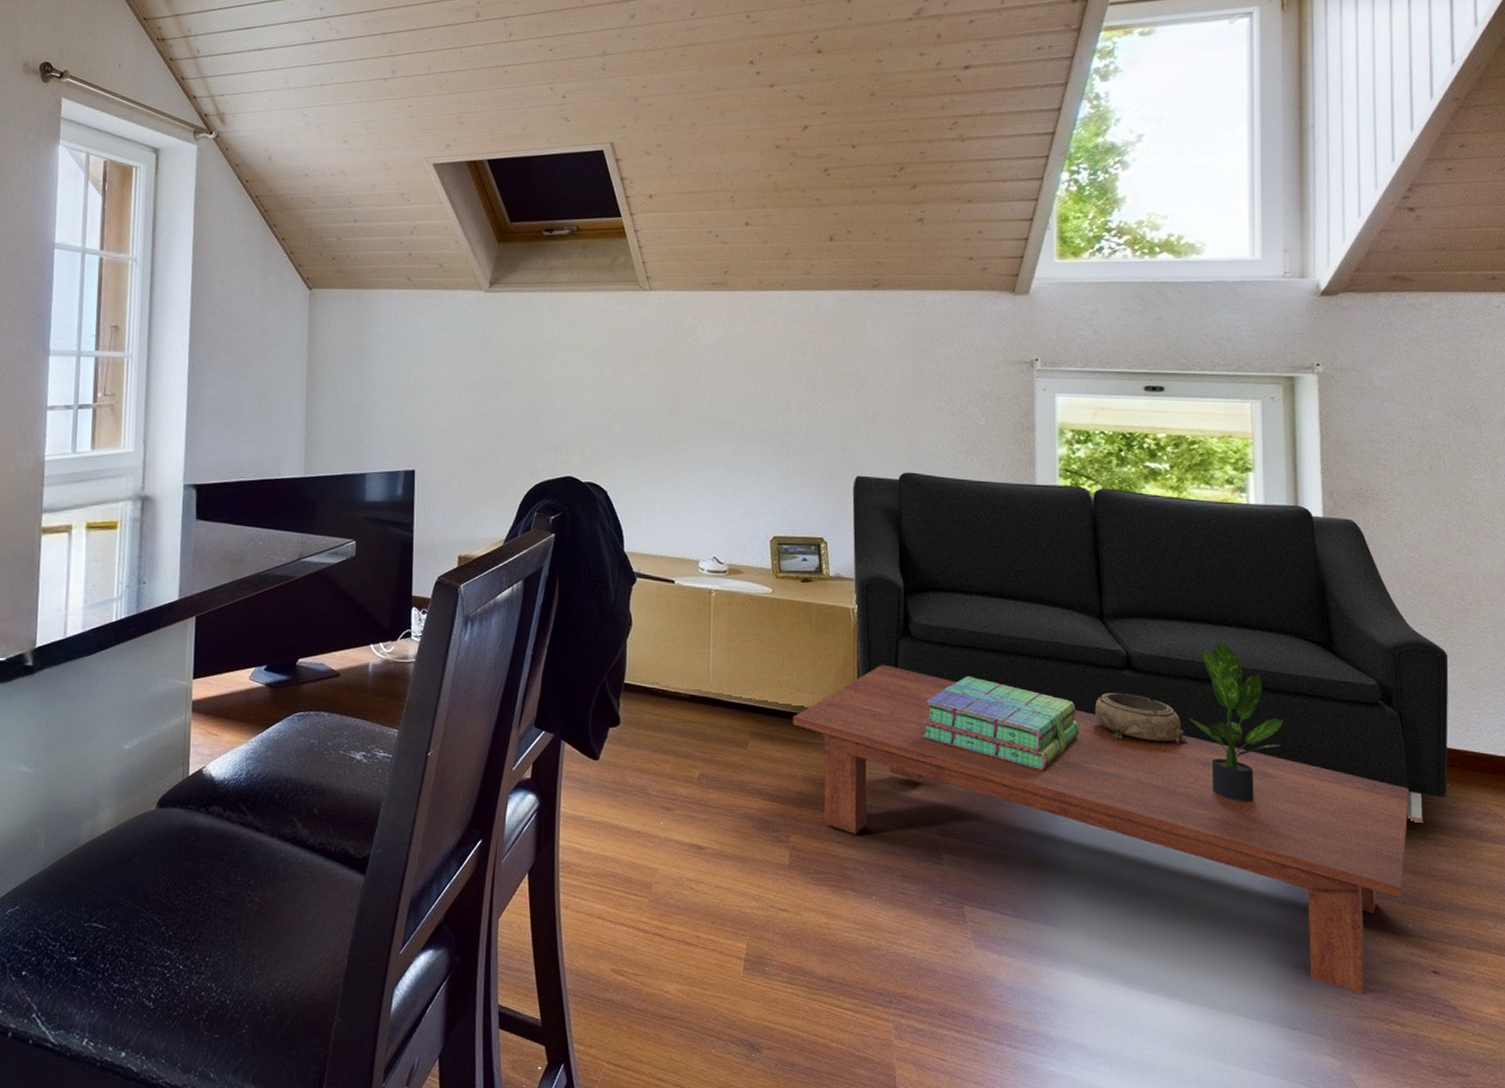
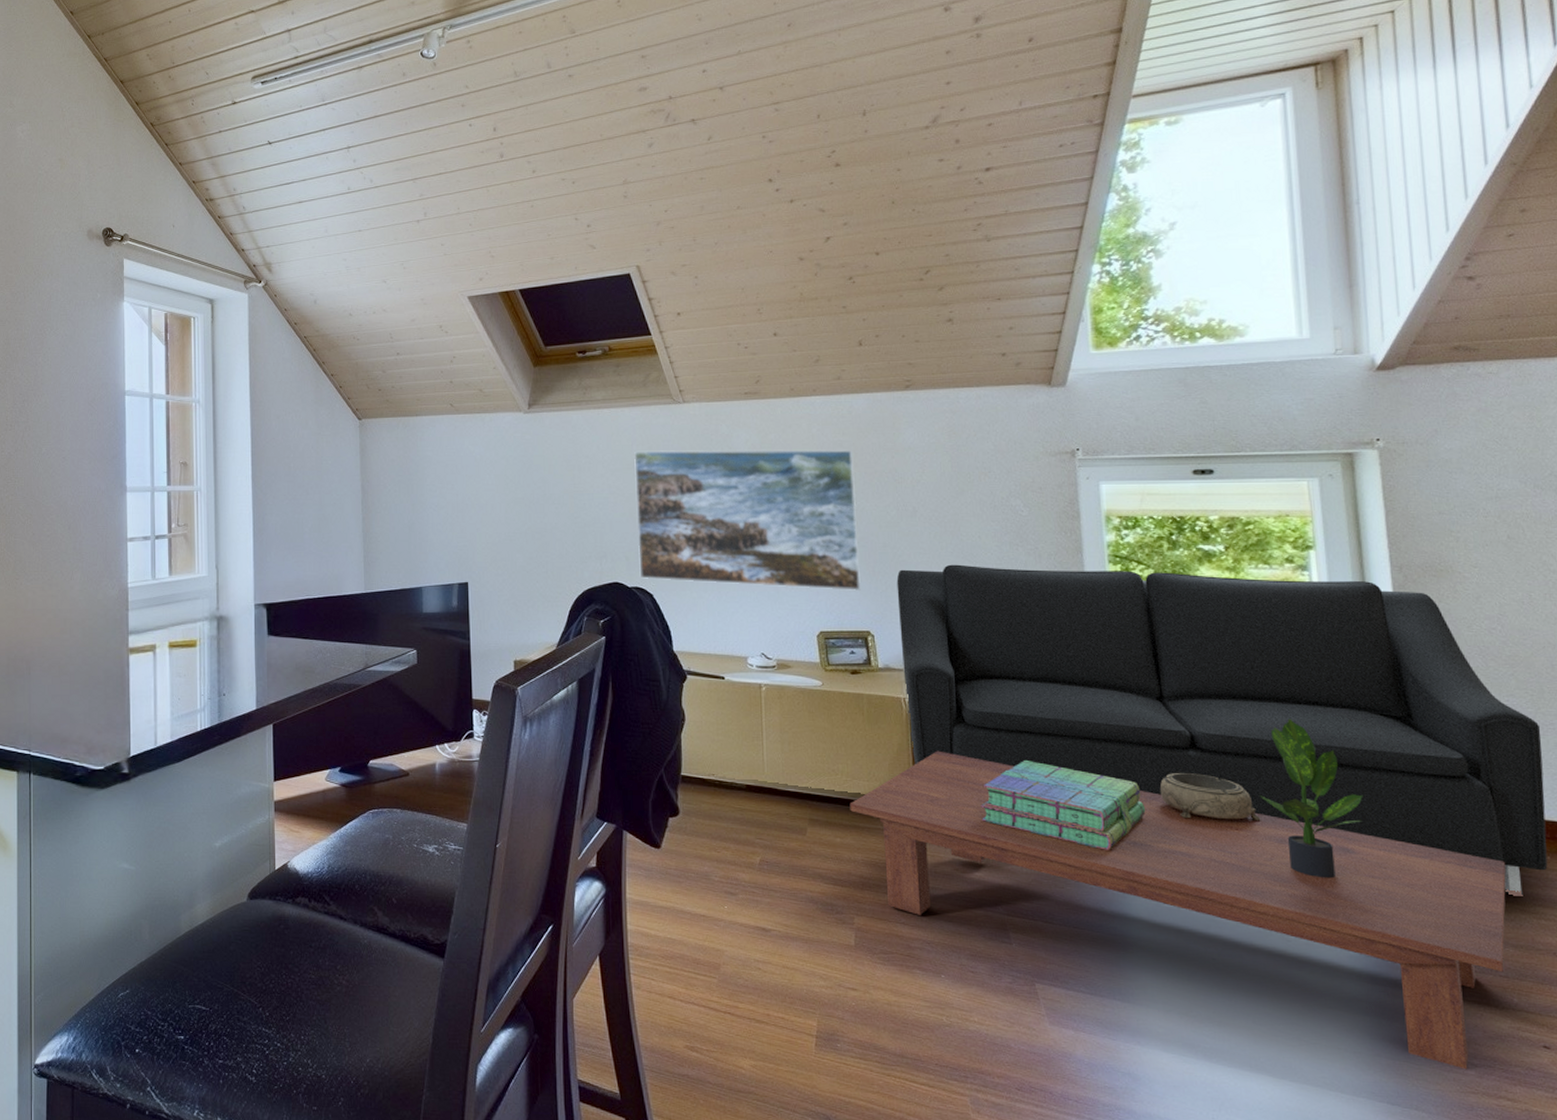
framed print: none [594,338,818,496] -> present [633,450,862,592]

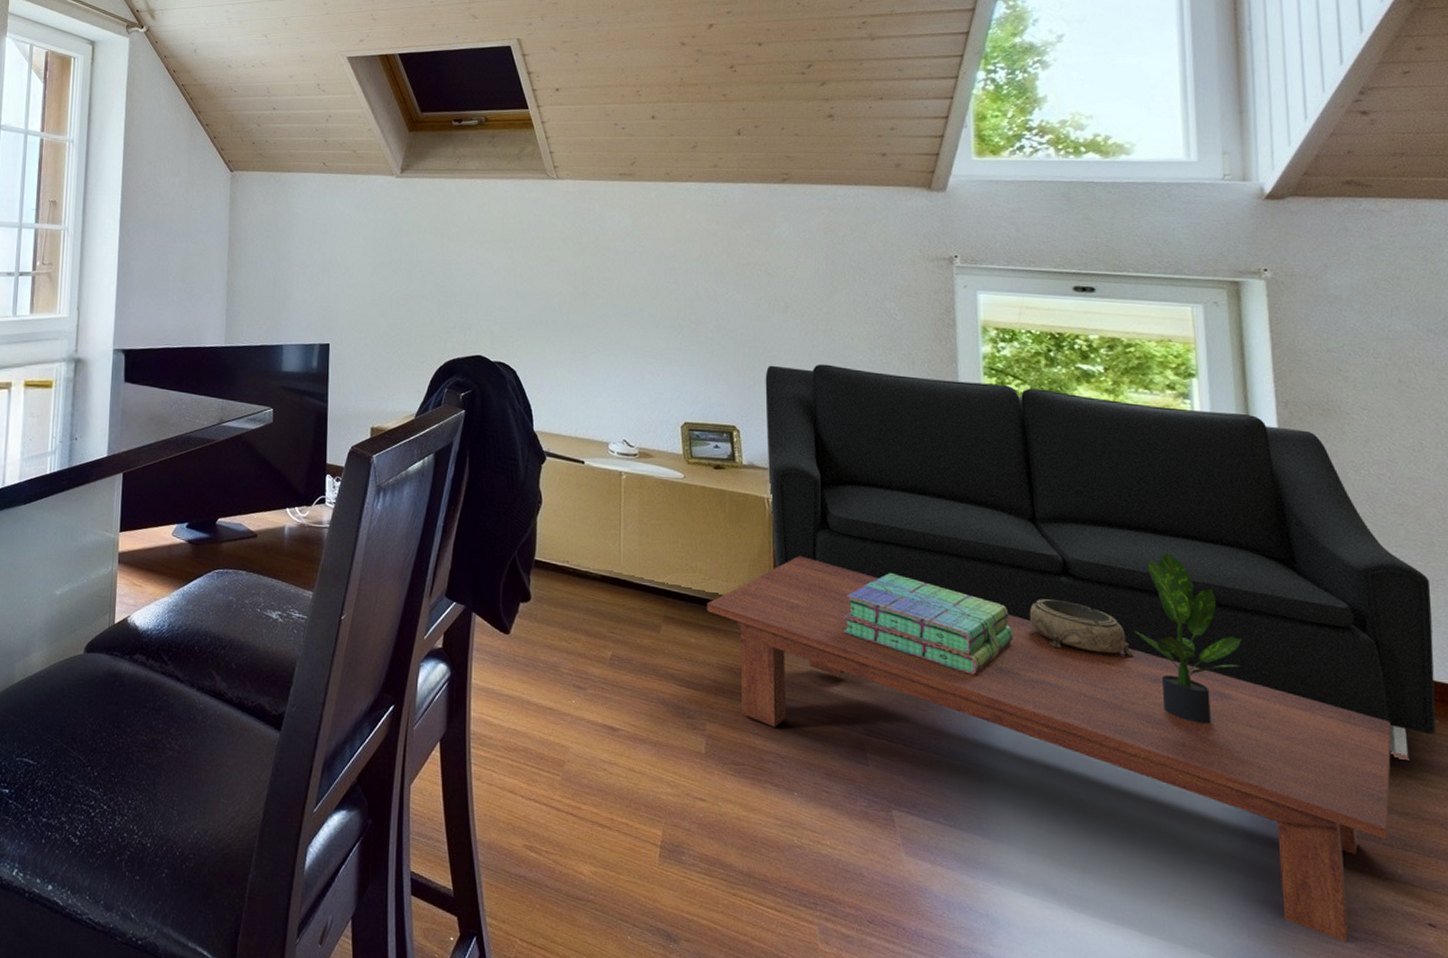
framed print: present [633,450,862,592] -> none [503,223,729,384]

